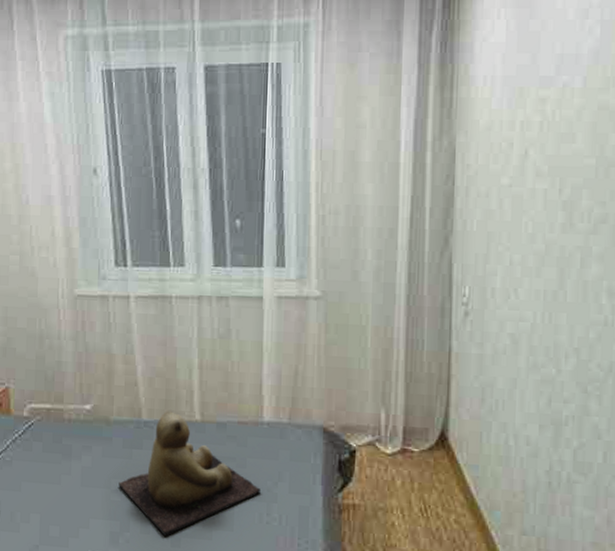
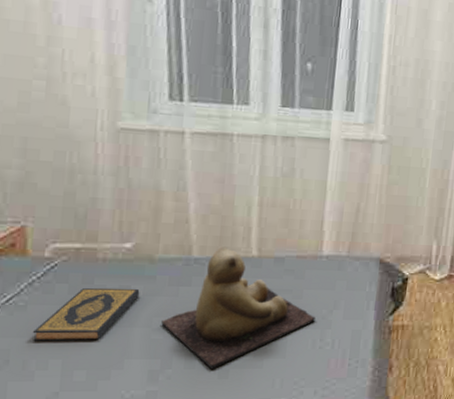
hardback book: none [17,447,99,498] -> present [33,287,140,342]

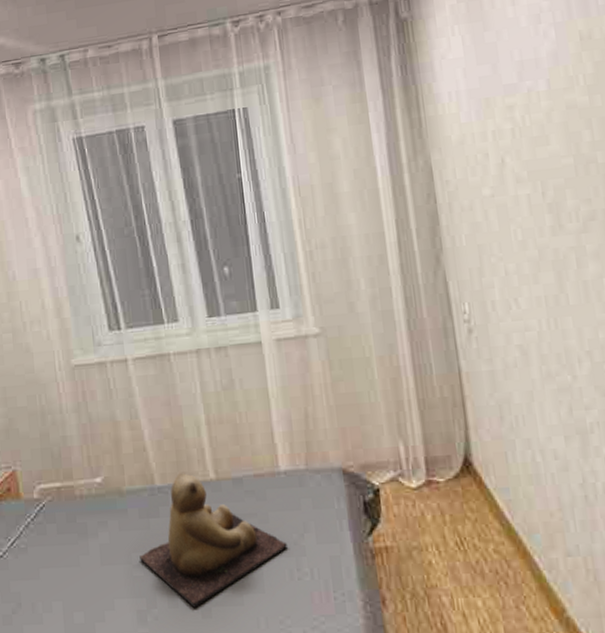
hardback book: present [33,287,140,342] -> none [36,523,116,584]

